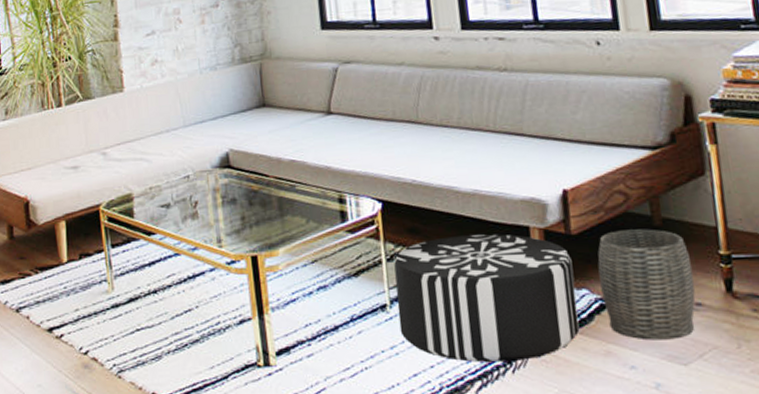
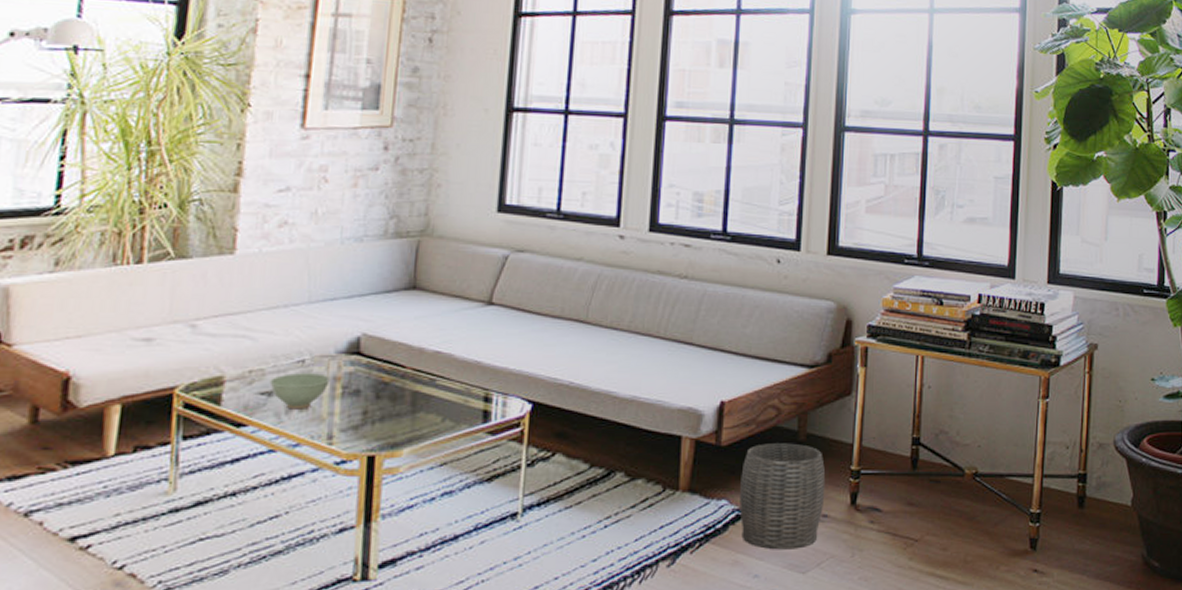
bowl: none [166,186,211,219] -> present [269,373,330,410]
pouf: present [394,234,580,362] -> none [528,442,717,573]

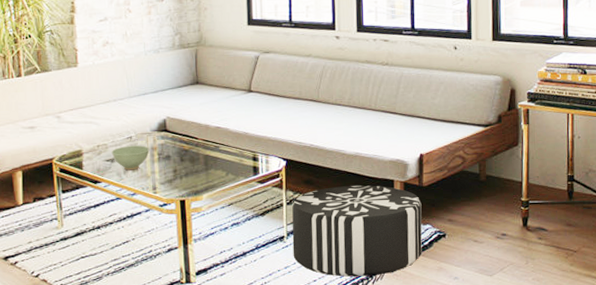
pouf: none [528,442,717,573] -> present [292,185,422,277]
woven basket: present [739,443,826,550] -> none [439,183,503,260]

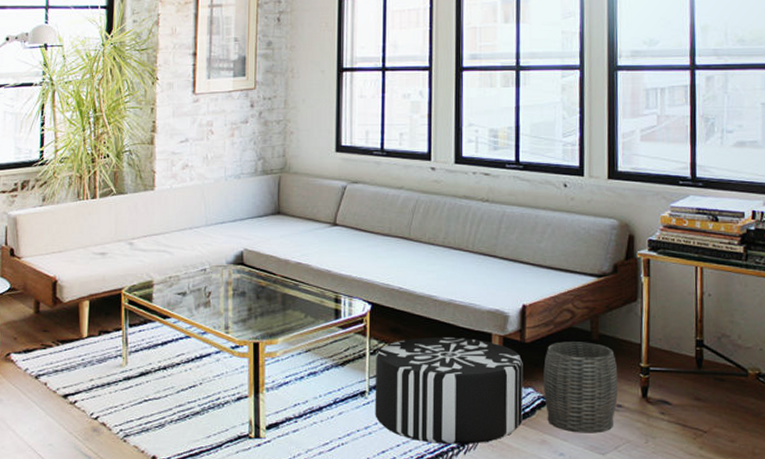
bowl: present [111,145,150,171] -> none [183,279,224,306]
woven basket: none [439,183,503,260] -> present [543,341,619,433]

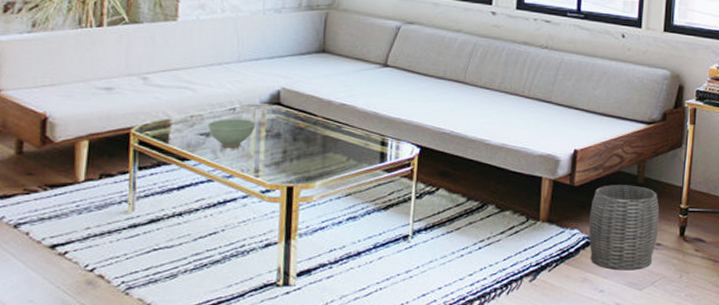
bowl: none [183,279,224,306] -> present [207,119,256,148]
pouf: present [375,337,523,444] -> none [417,181,571,285]

